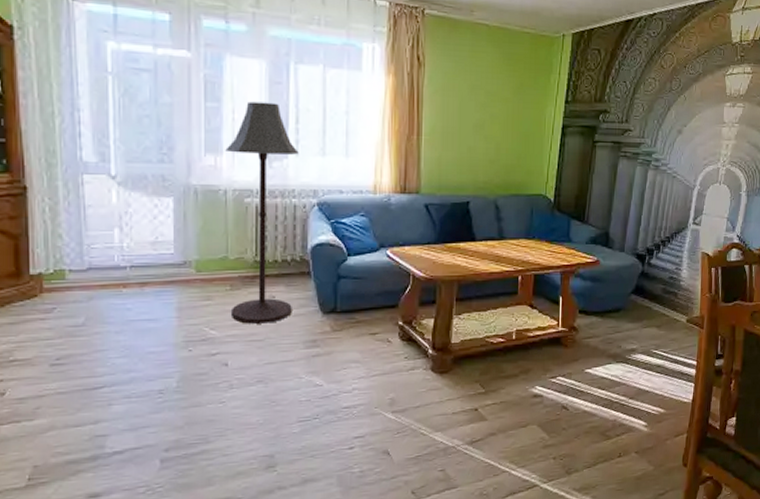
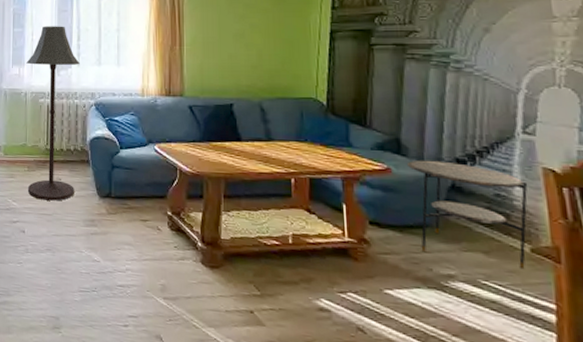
side table: none [611,251,691,337] -> present [406,160,528,270]

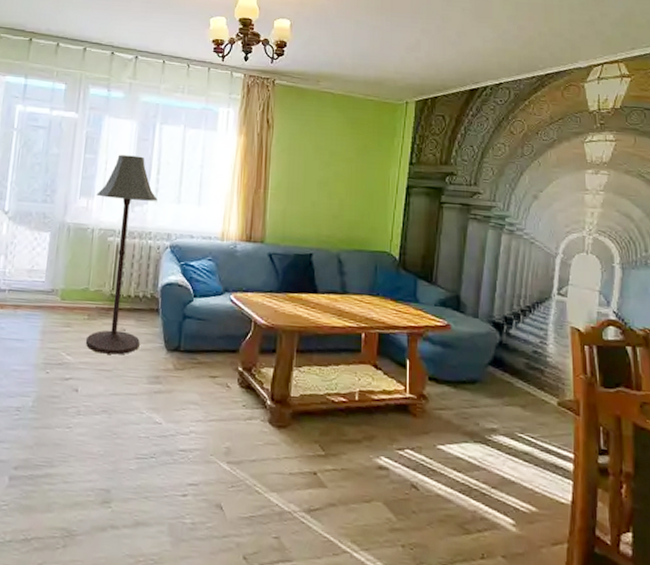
side table: present [406,160,528,270] -> none [463,317,559,422]

